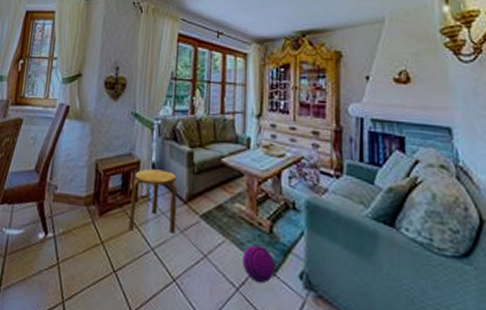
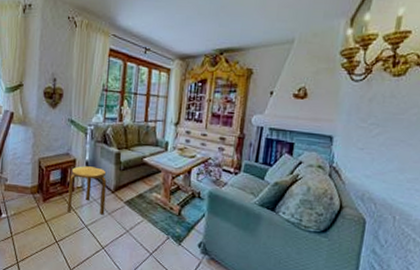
ball: present [242,245,276,284] -> none [155,224,181,251]

